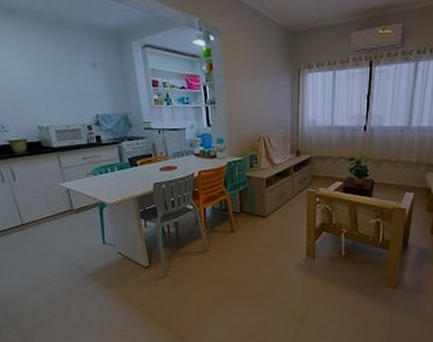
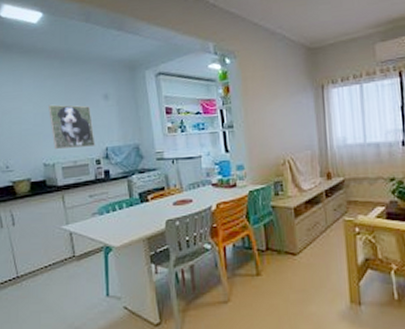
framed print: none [38,69,86,114] -> present [48,104,95,150]

